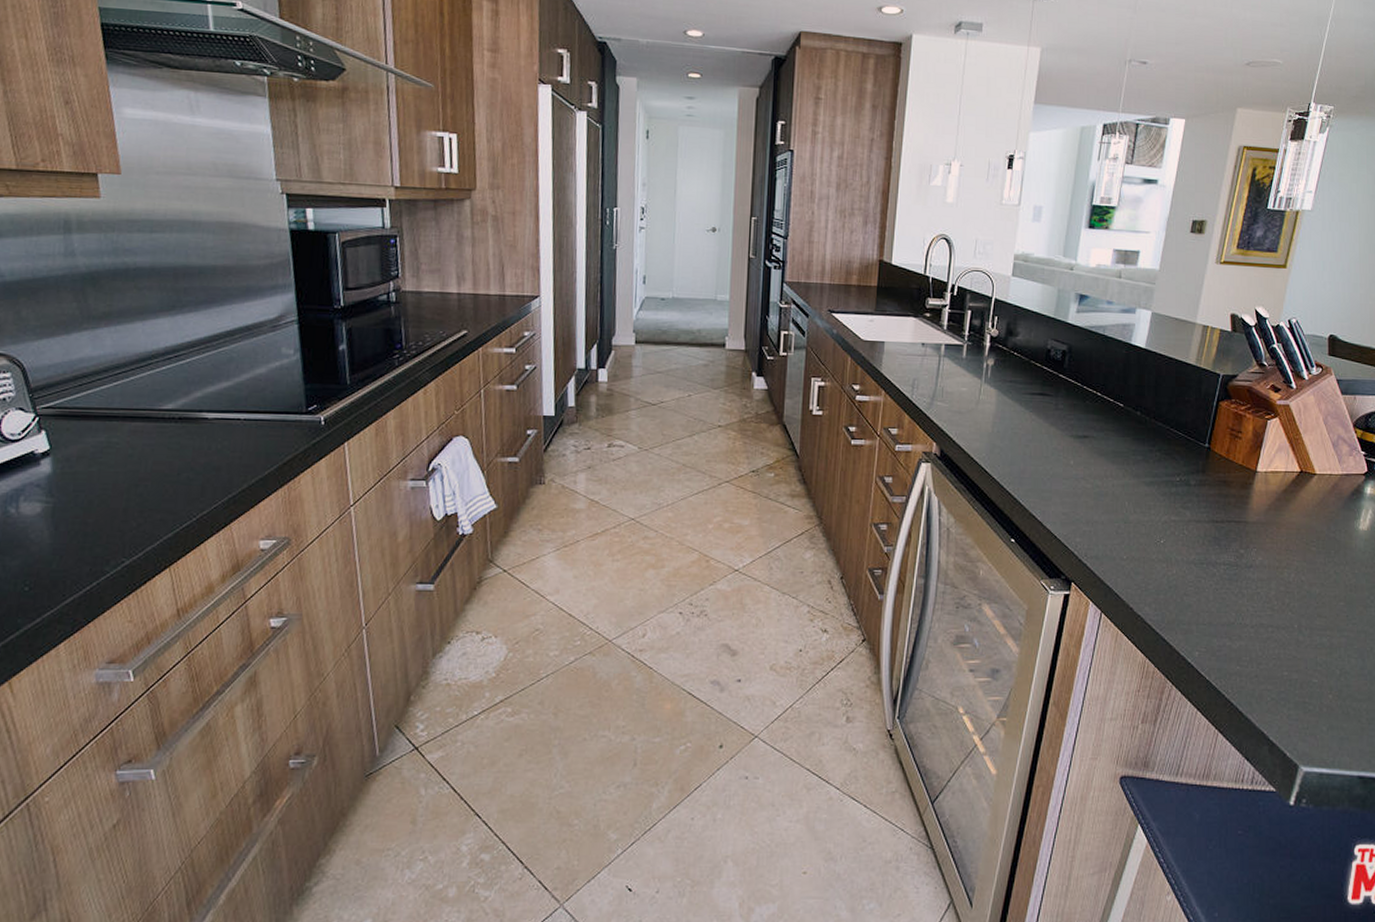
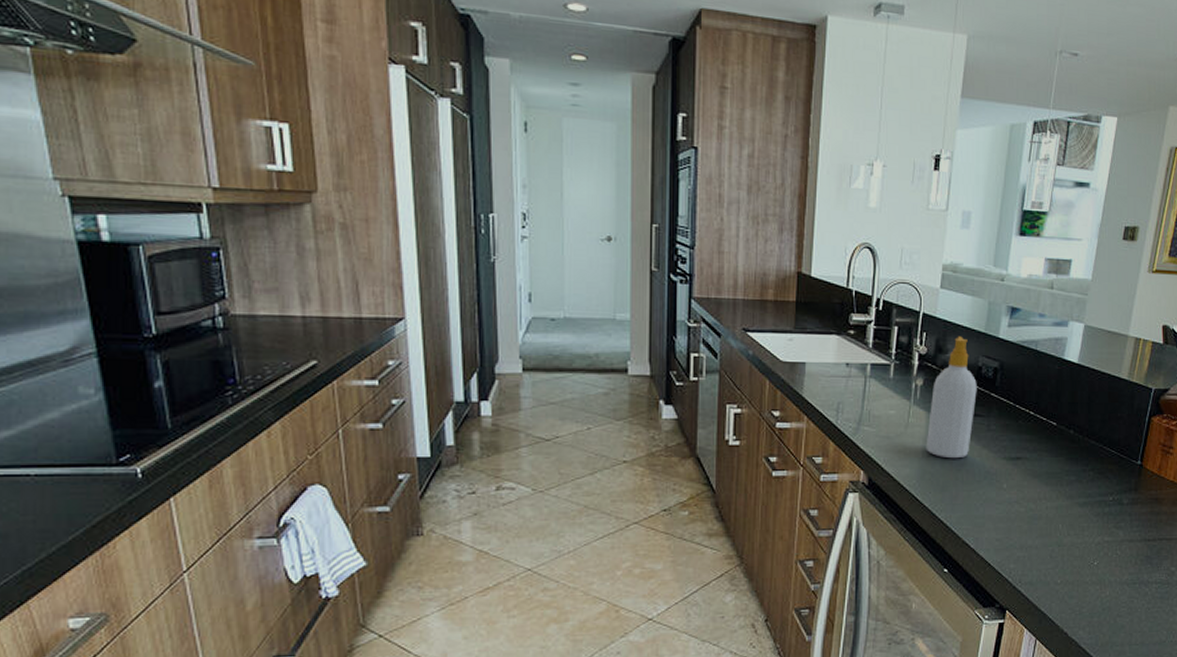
soap bottle: none [995,320,1046,435] -> present [926,336,977,459]

